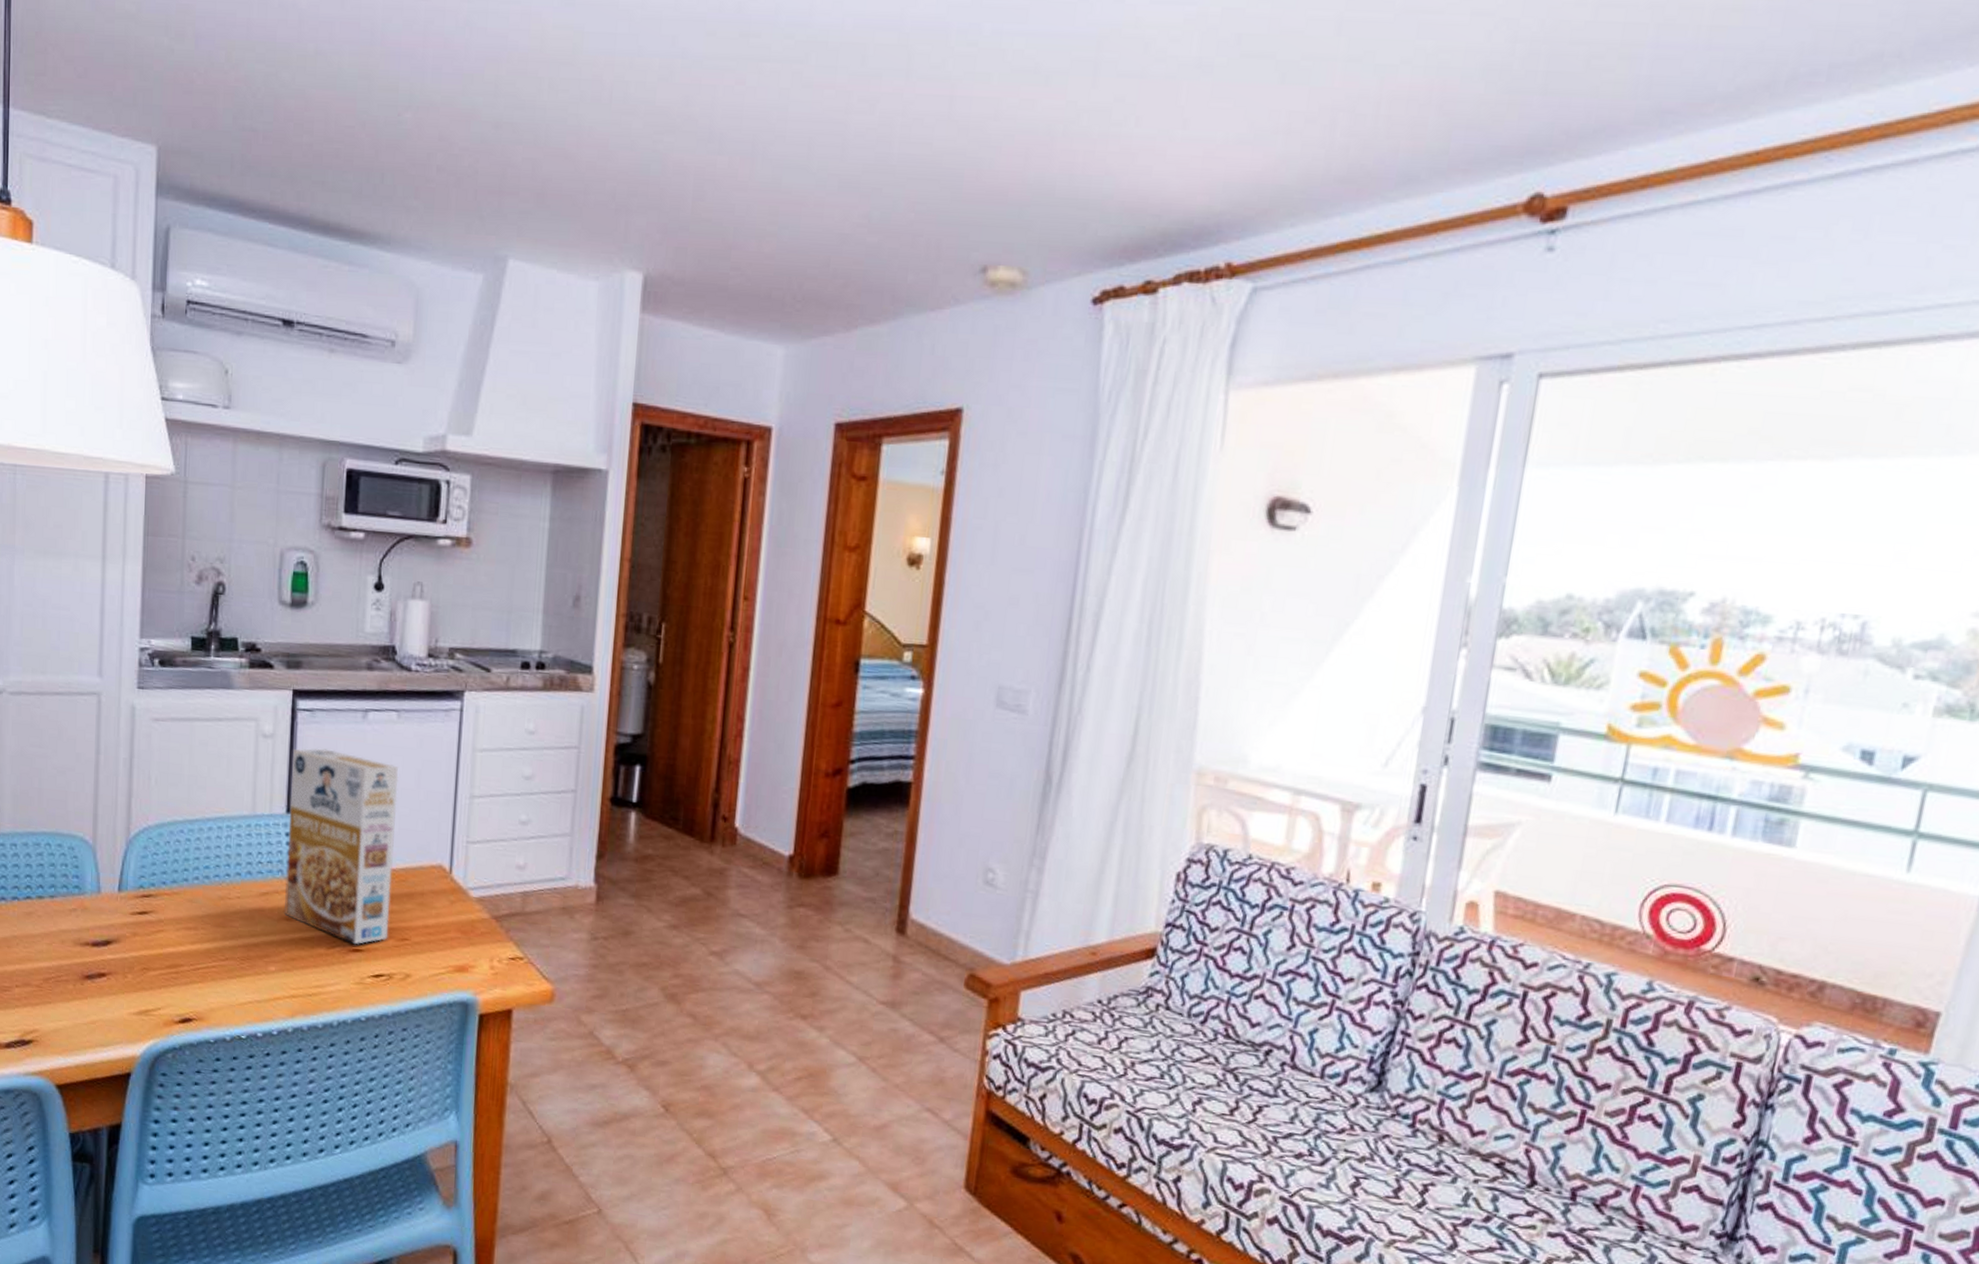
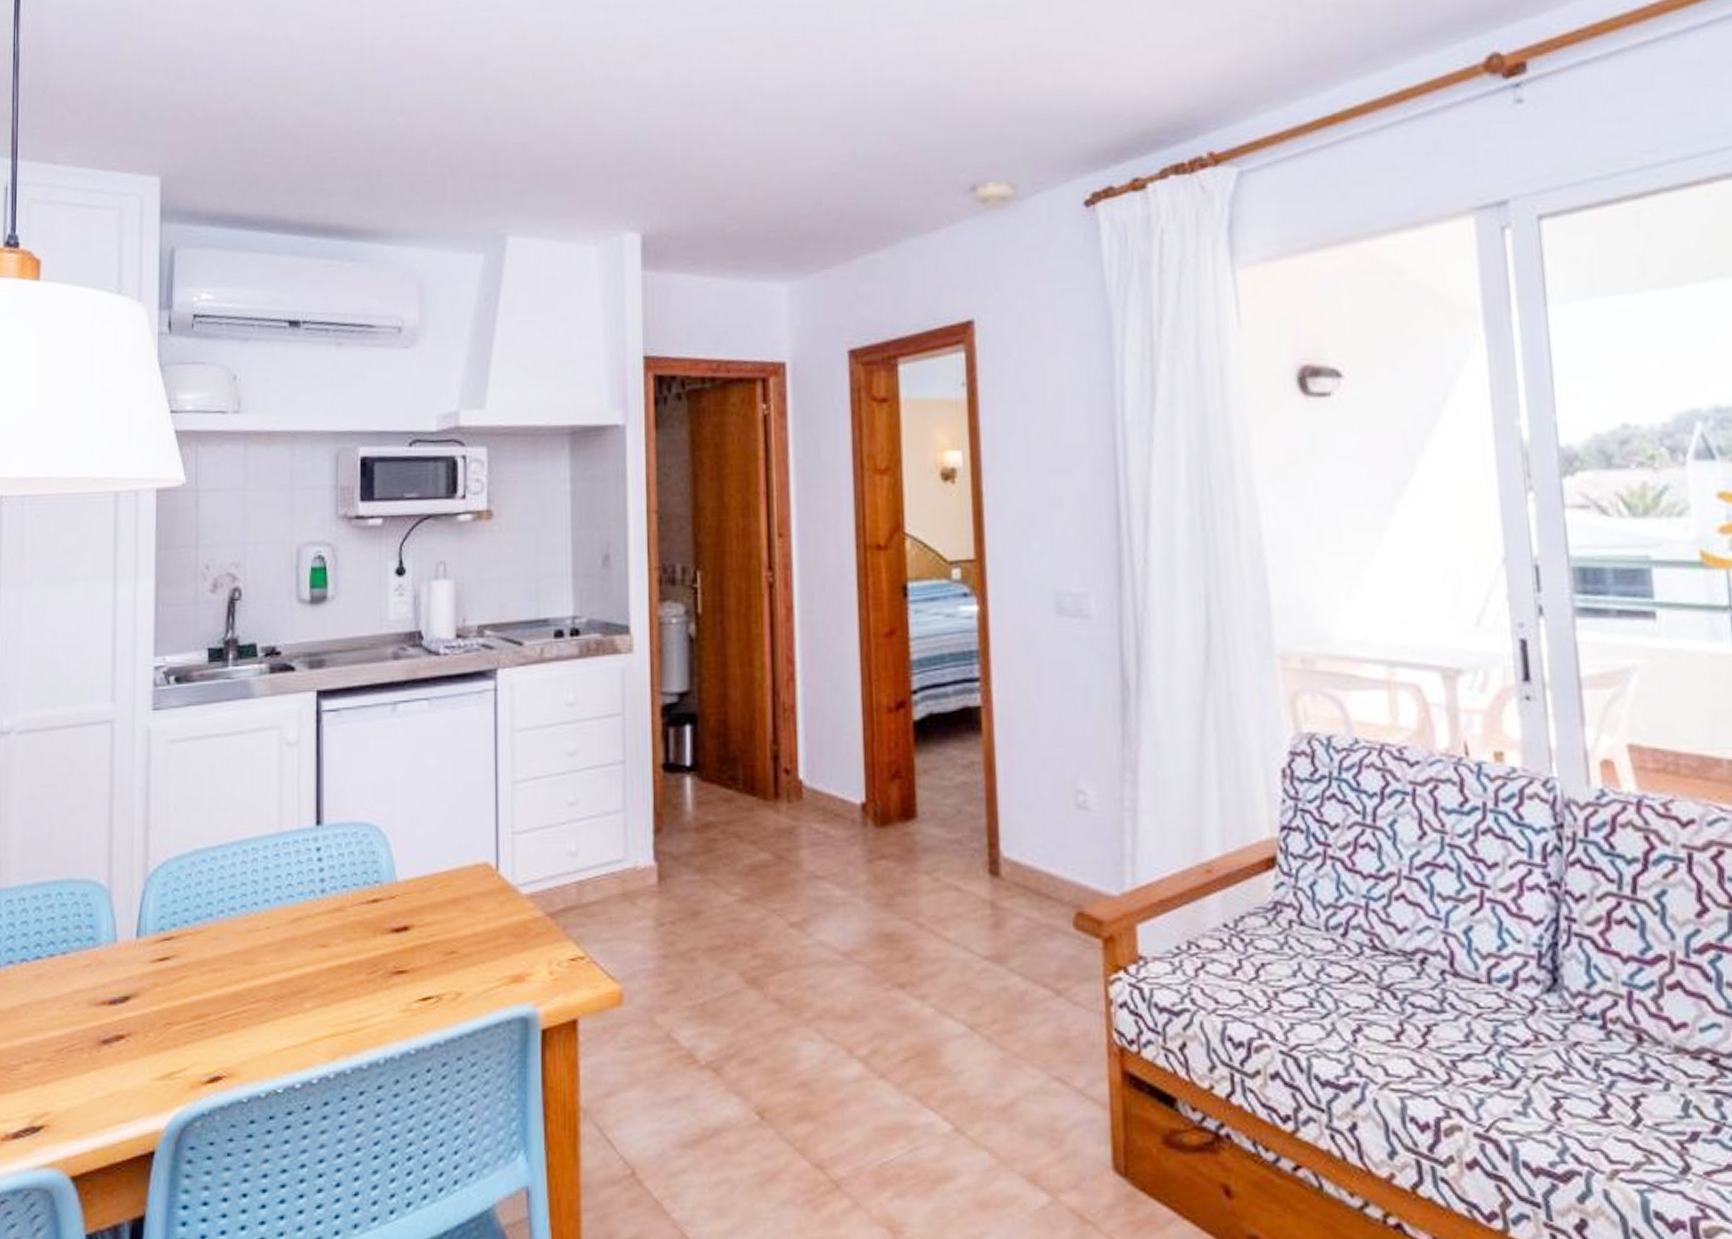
cereal box: present [283,748,399,945] -> none [318,750,434,966]

